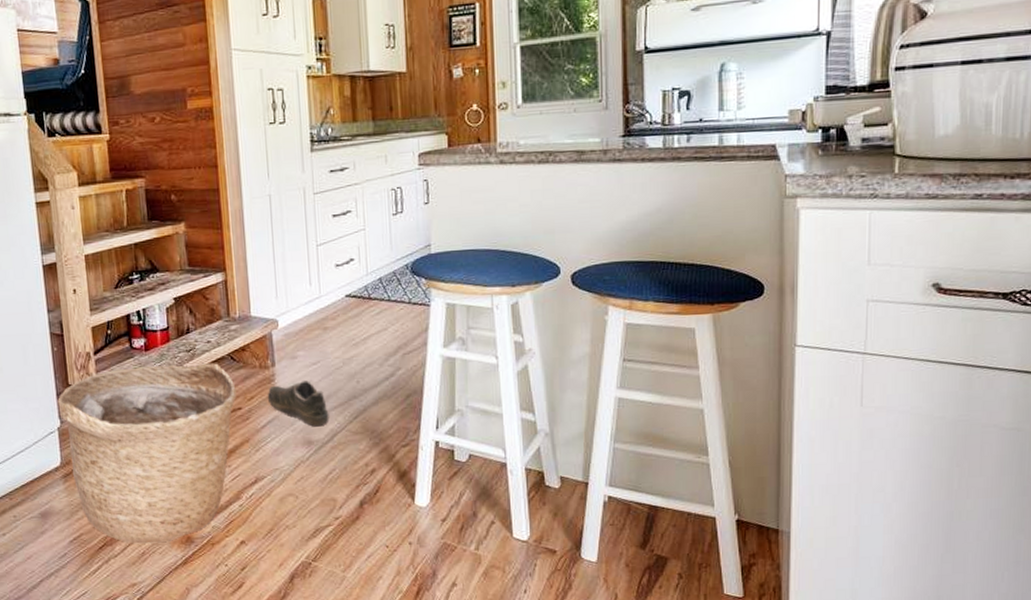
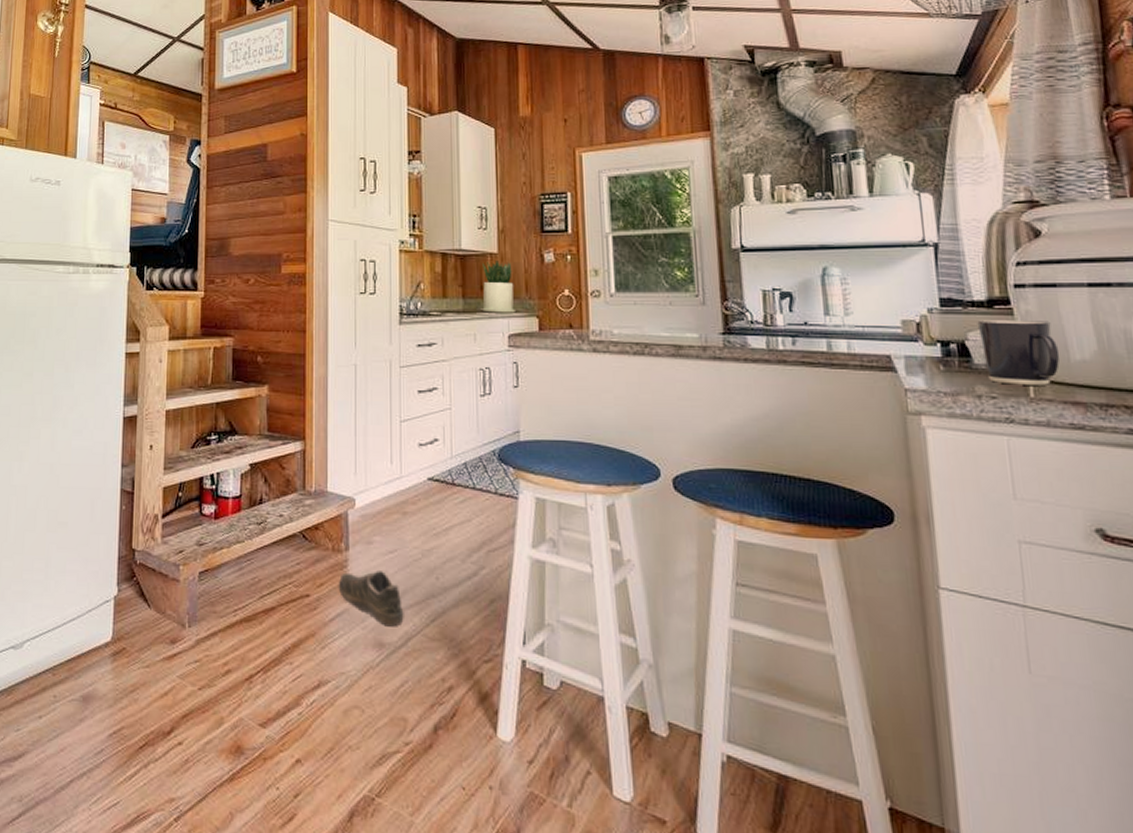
basket: present [57,363,237,544] -> none [118,536,305,750]
planter: none [391,78,426,134] -> present [481,259,517,313]
mug: none [857,100,925,163] -> present [977,320,1060,385]

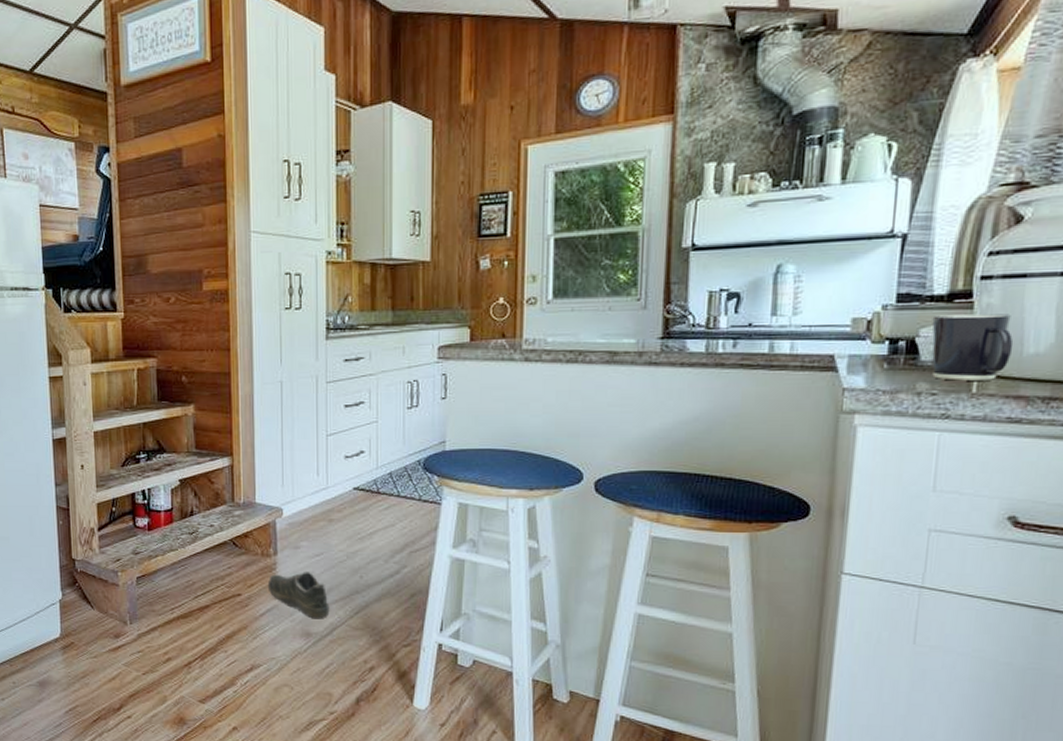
planter: present [481,259,517,313] -> none [411,268,448,325]

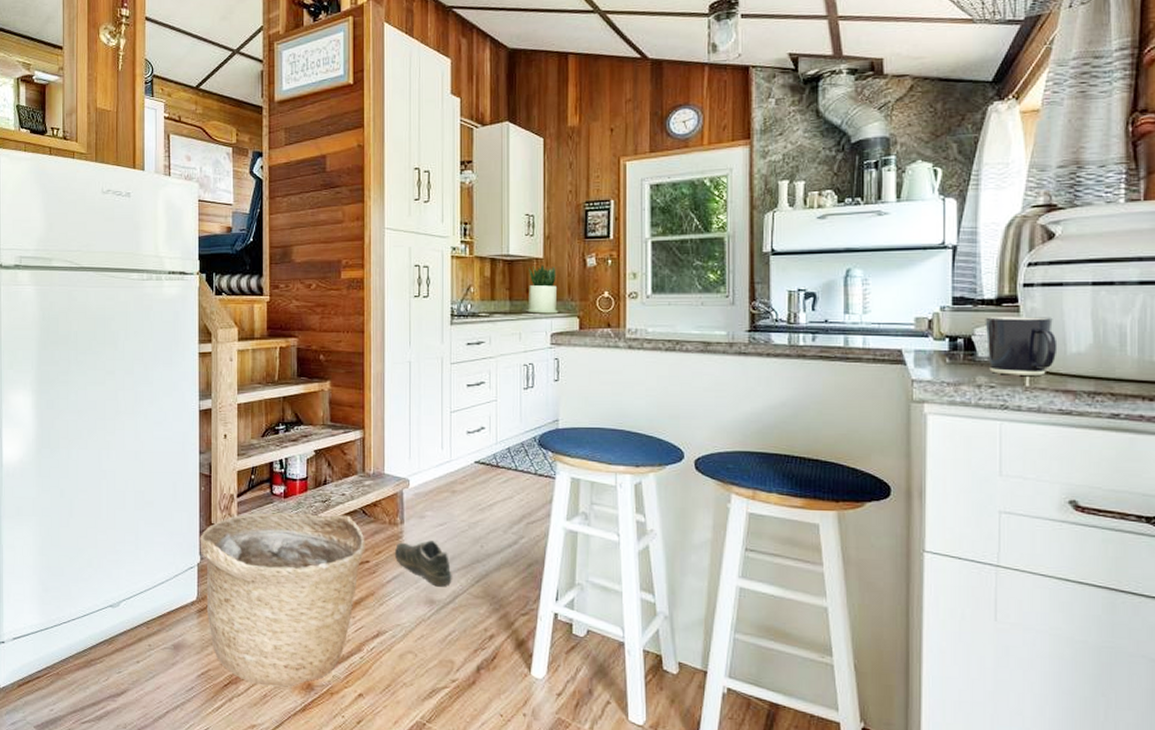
basket: none [60,545,237,721] -> present [200,512,365,687]
planter: none [411,268,448,325] -> present [526,264,559,314]

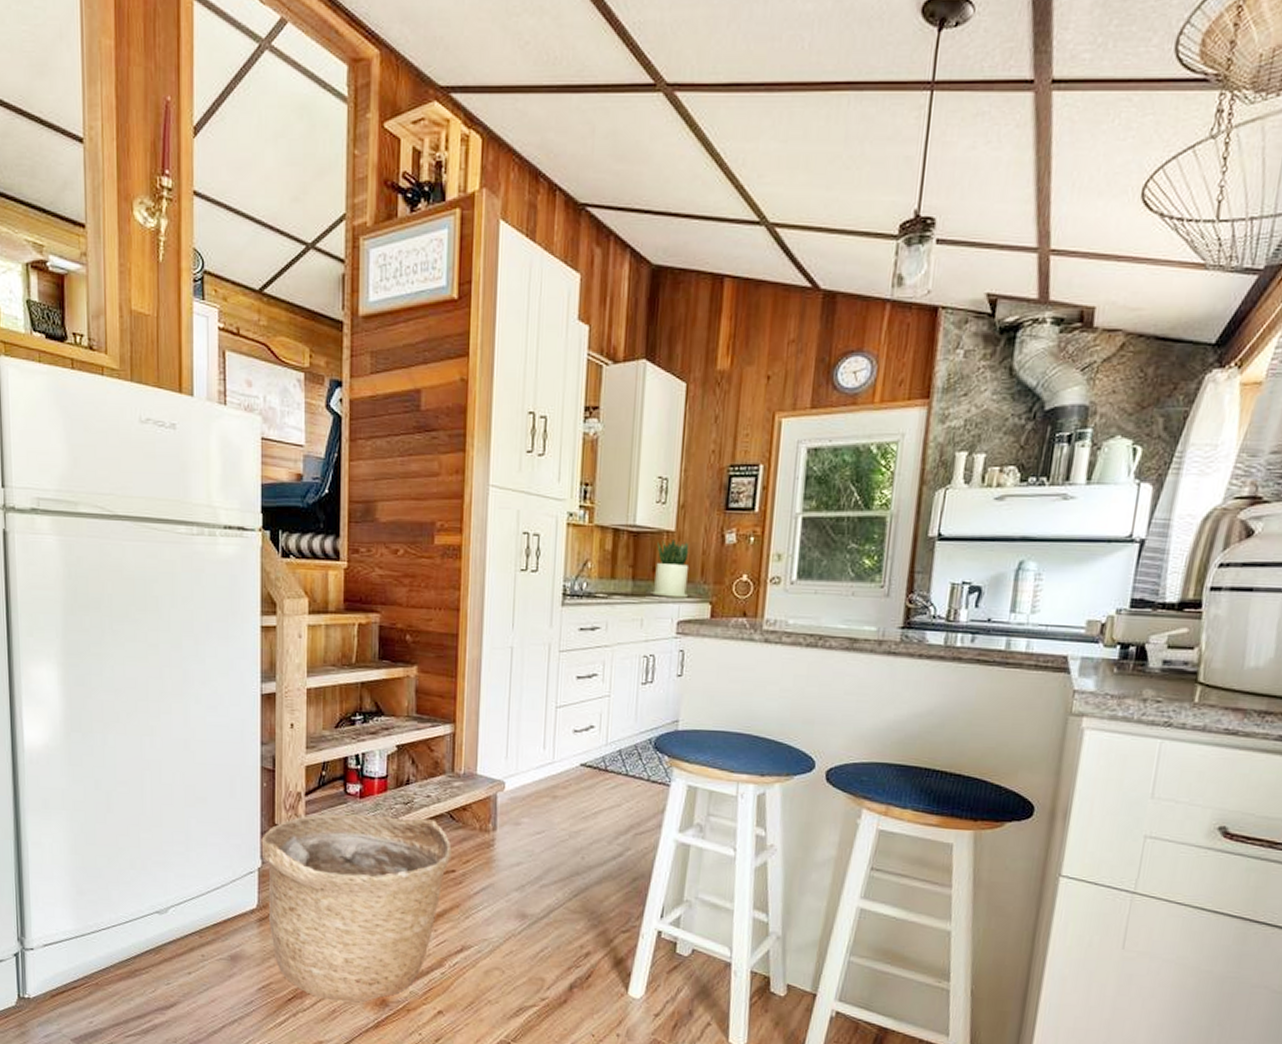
shoe: present [394,540,452,587] -> none [484,850,548,900]
mug: present [985,317,1056,376] -> none [1158,623,1236,691]

